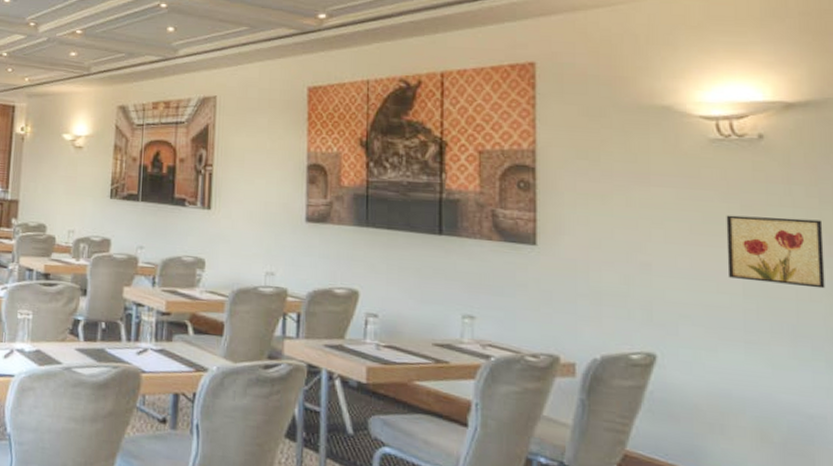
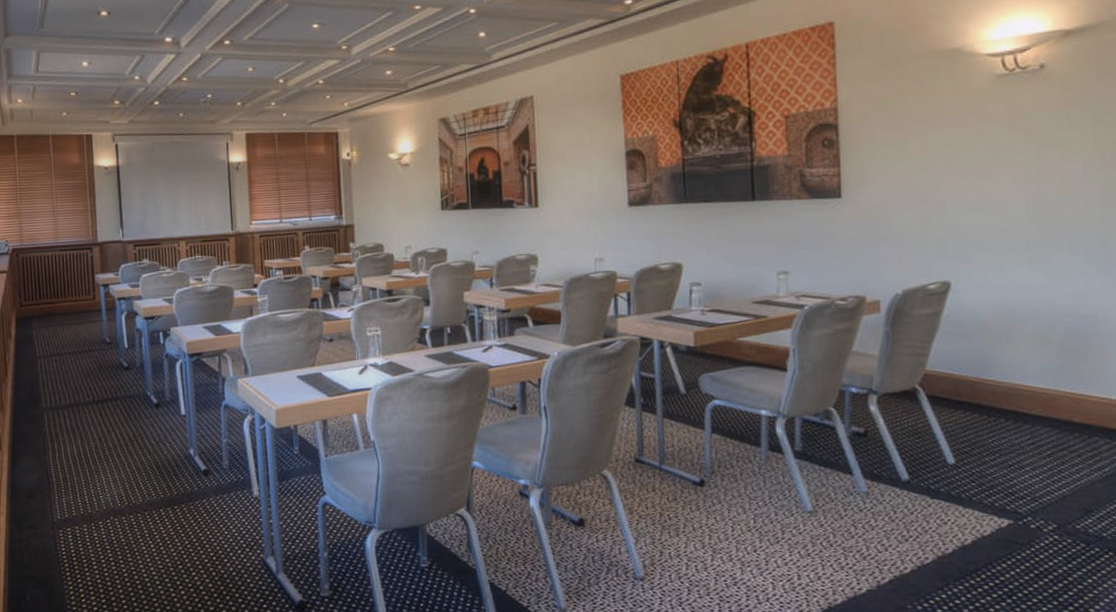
wall art: present [726,215,825,289] -> none [1011,138,1098,203]

